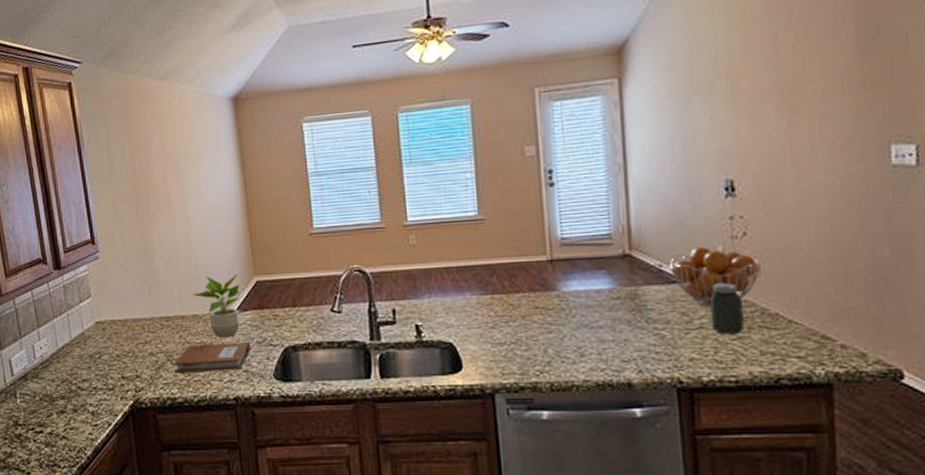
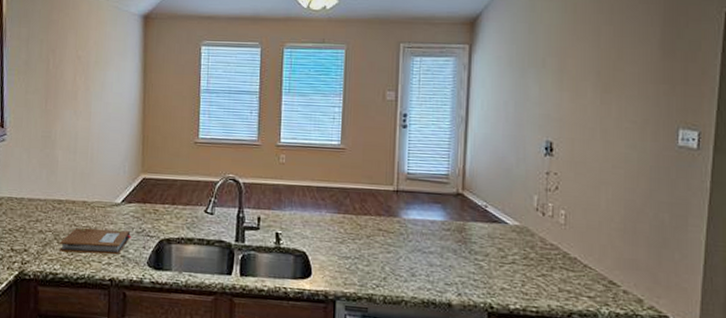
potted plant: present [193,273,241,337] -> none [85,168,129,225]
fruit basket: present [669,247,760,308] -> none [493,194,566,247]
jar: present [709,283,744,334] -> none [522,227,550,272]

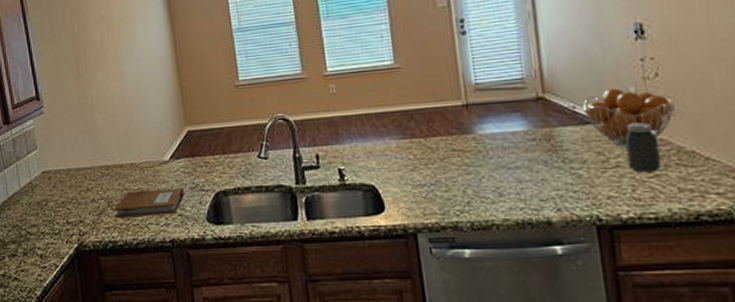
fruit basket: none [493,194,566,247] -> present [582,88,674,147]
jar: none [522,227,550,272] -> present [624,122,661,173]

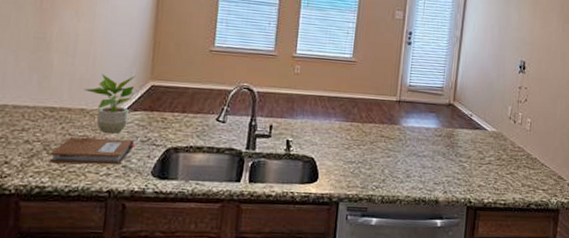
potted plant: none [129,124,174,184] -> present [84,74,136,134]
fruit basket: present [582,88,674,147] -> none [476,105,531,150]
jar: present [624,122,661,173] -> none [496,133,518,170]

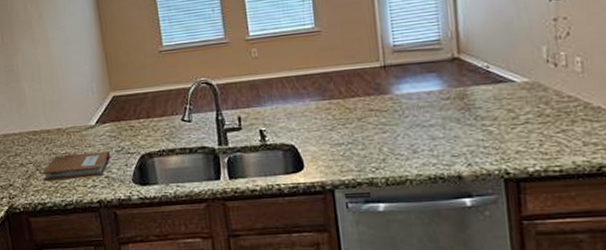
potted plant: present [84,74,136,134] -> none [56,90,100,148]

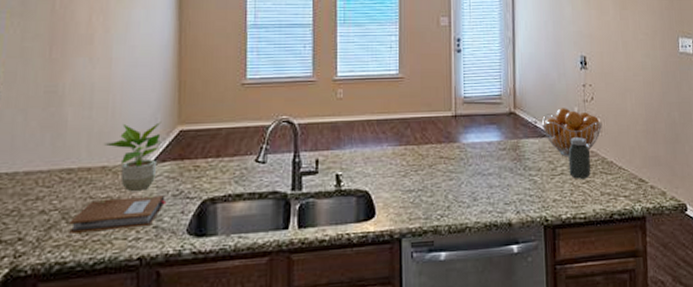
potted plant: none [56,90,100,148] -> present [105,122,162,191]
fruit basket: none [495,48,583,104] -> present [541,108,602,157]
jar: none [534,80,568,128] -> present [568,137,591,179]

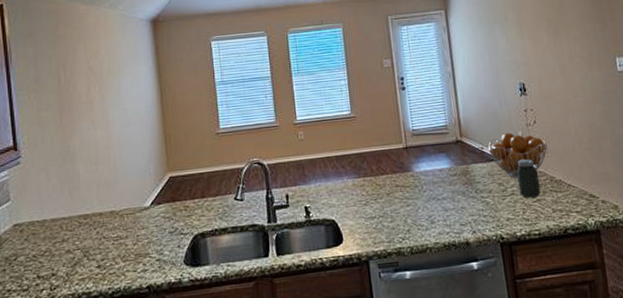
notebook: present [69,195,167,234] -> none [90,233,165,268]
potted plant: present [105,122,162,191] -> none [111,171,155,231]

